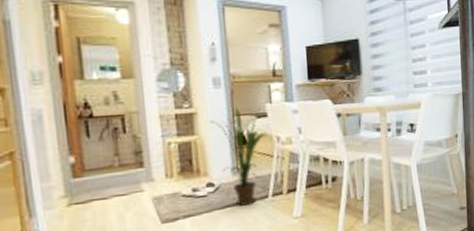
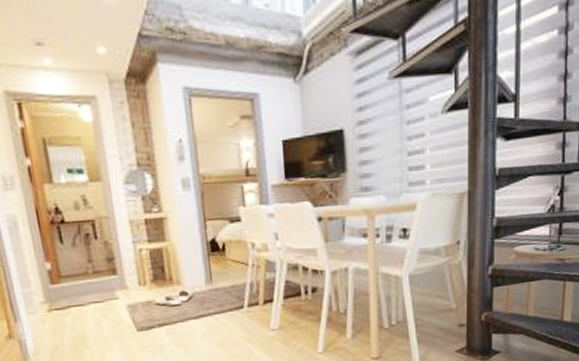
house plant: present [211,105,266,207] -> none [181,209,240,317]

